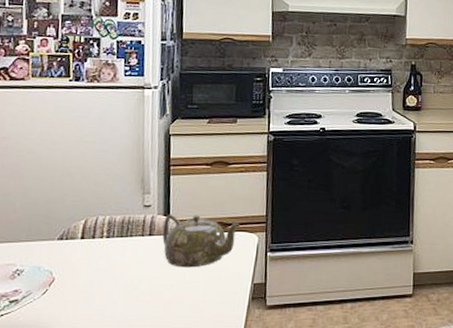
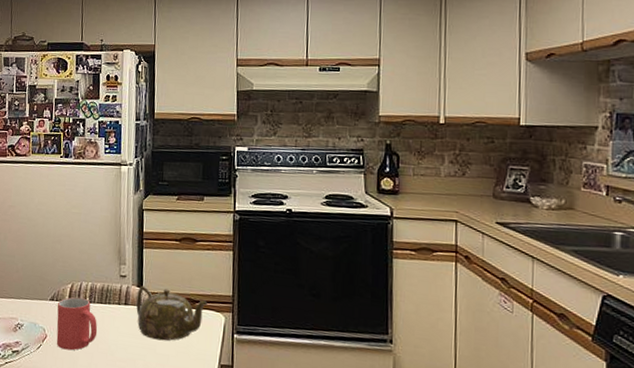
mug: none [67,233,118,291] -> present [56,297,98,351]

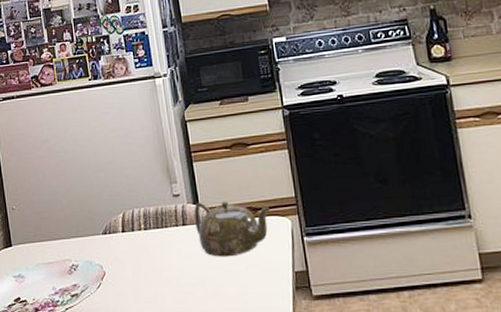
mug: present [56,297,98,351] -> none [111,225,159,284]

